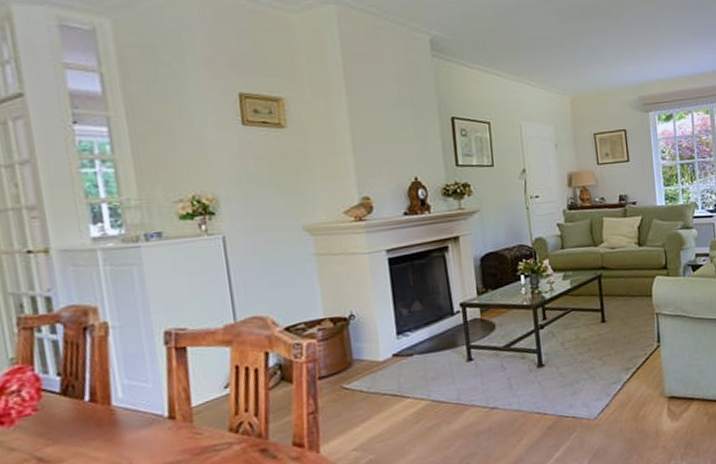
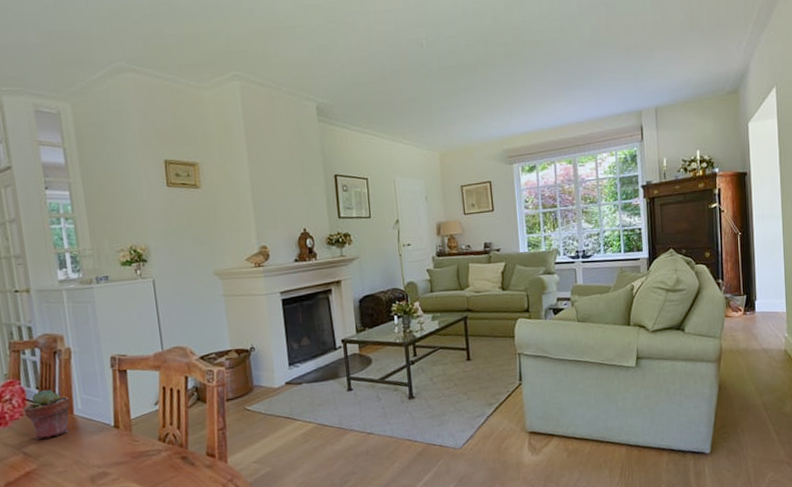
potted succulent: none [39,375,107,440] -> present [24,389,70,439]

